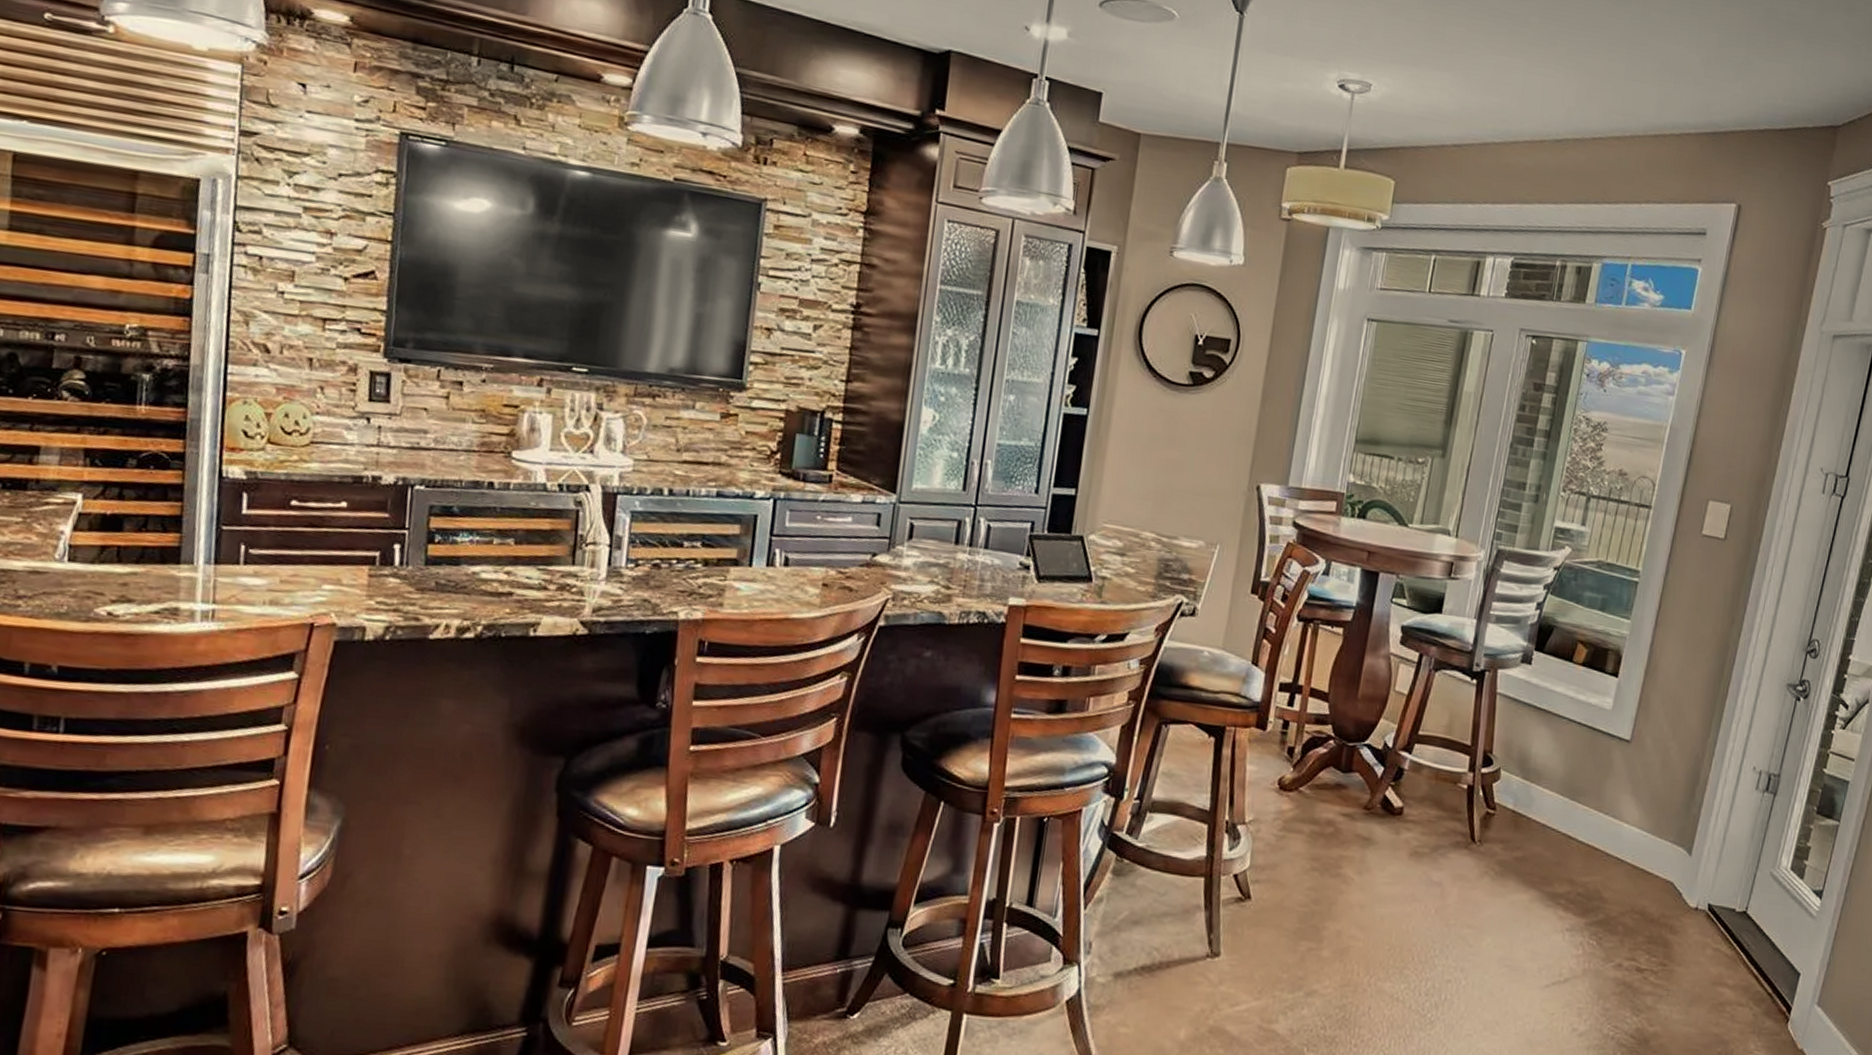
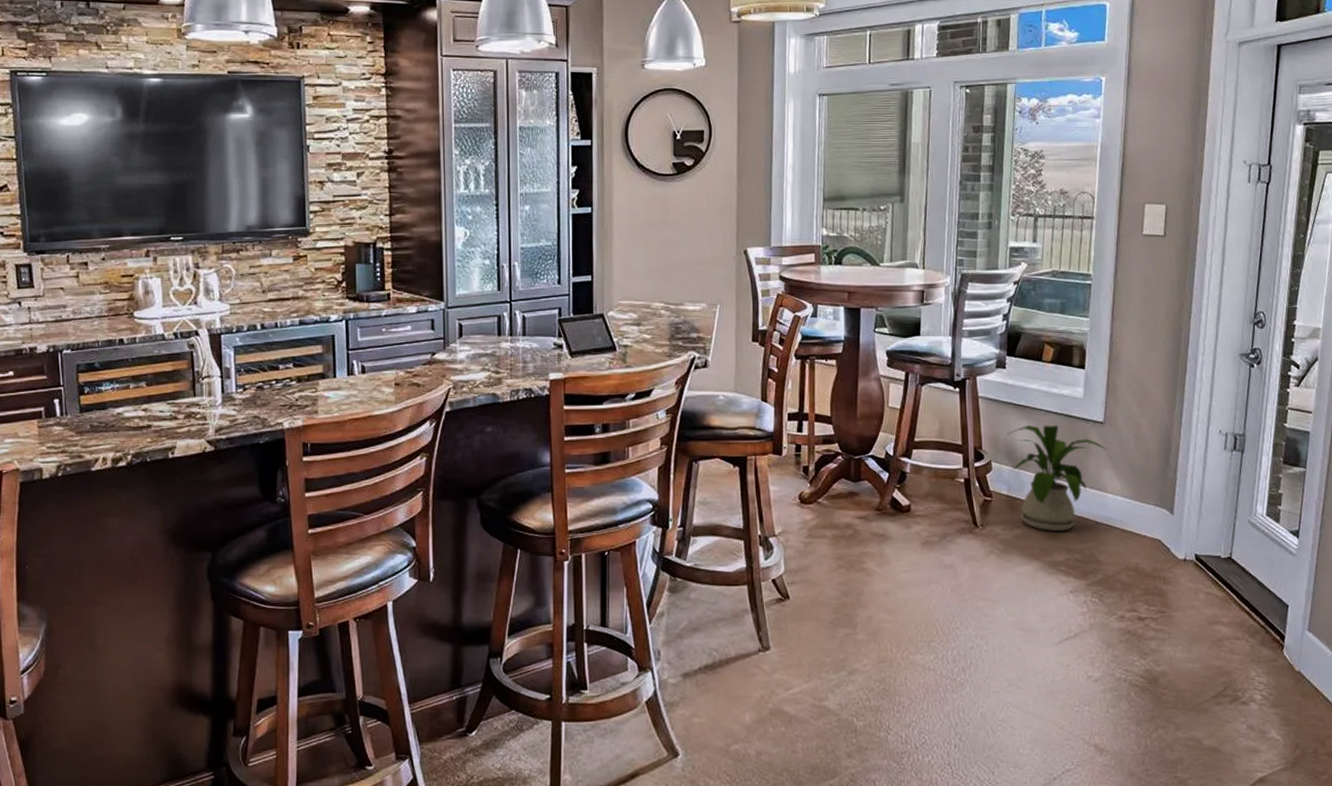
house plant: none [1523,733,1630,860] -> present [1008,425,1107,532]

